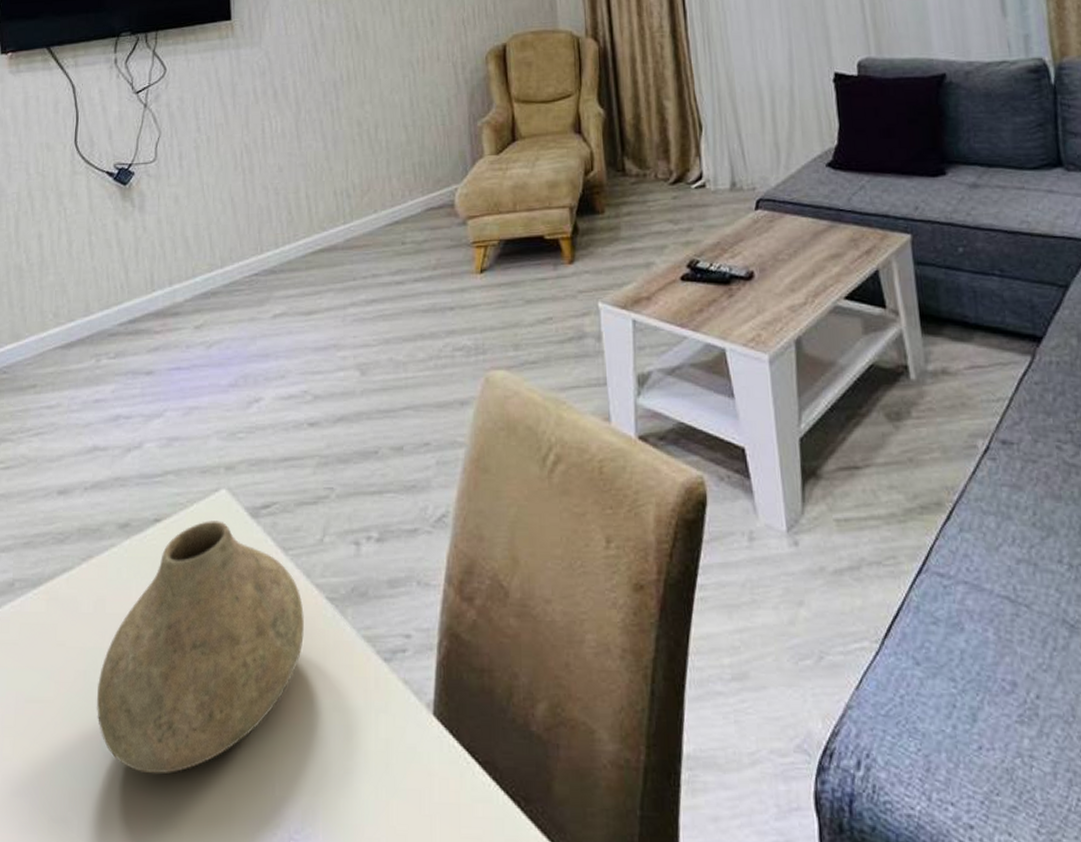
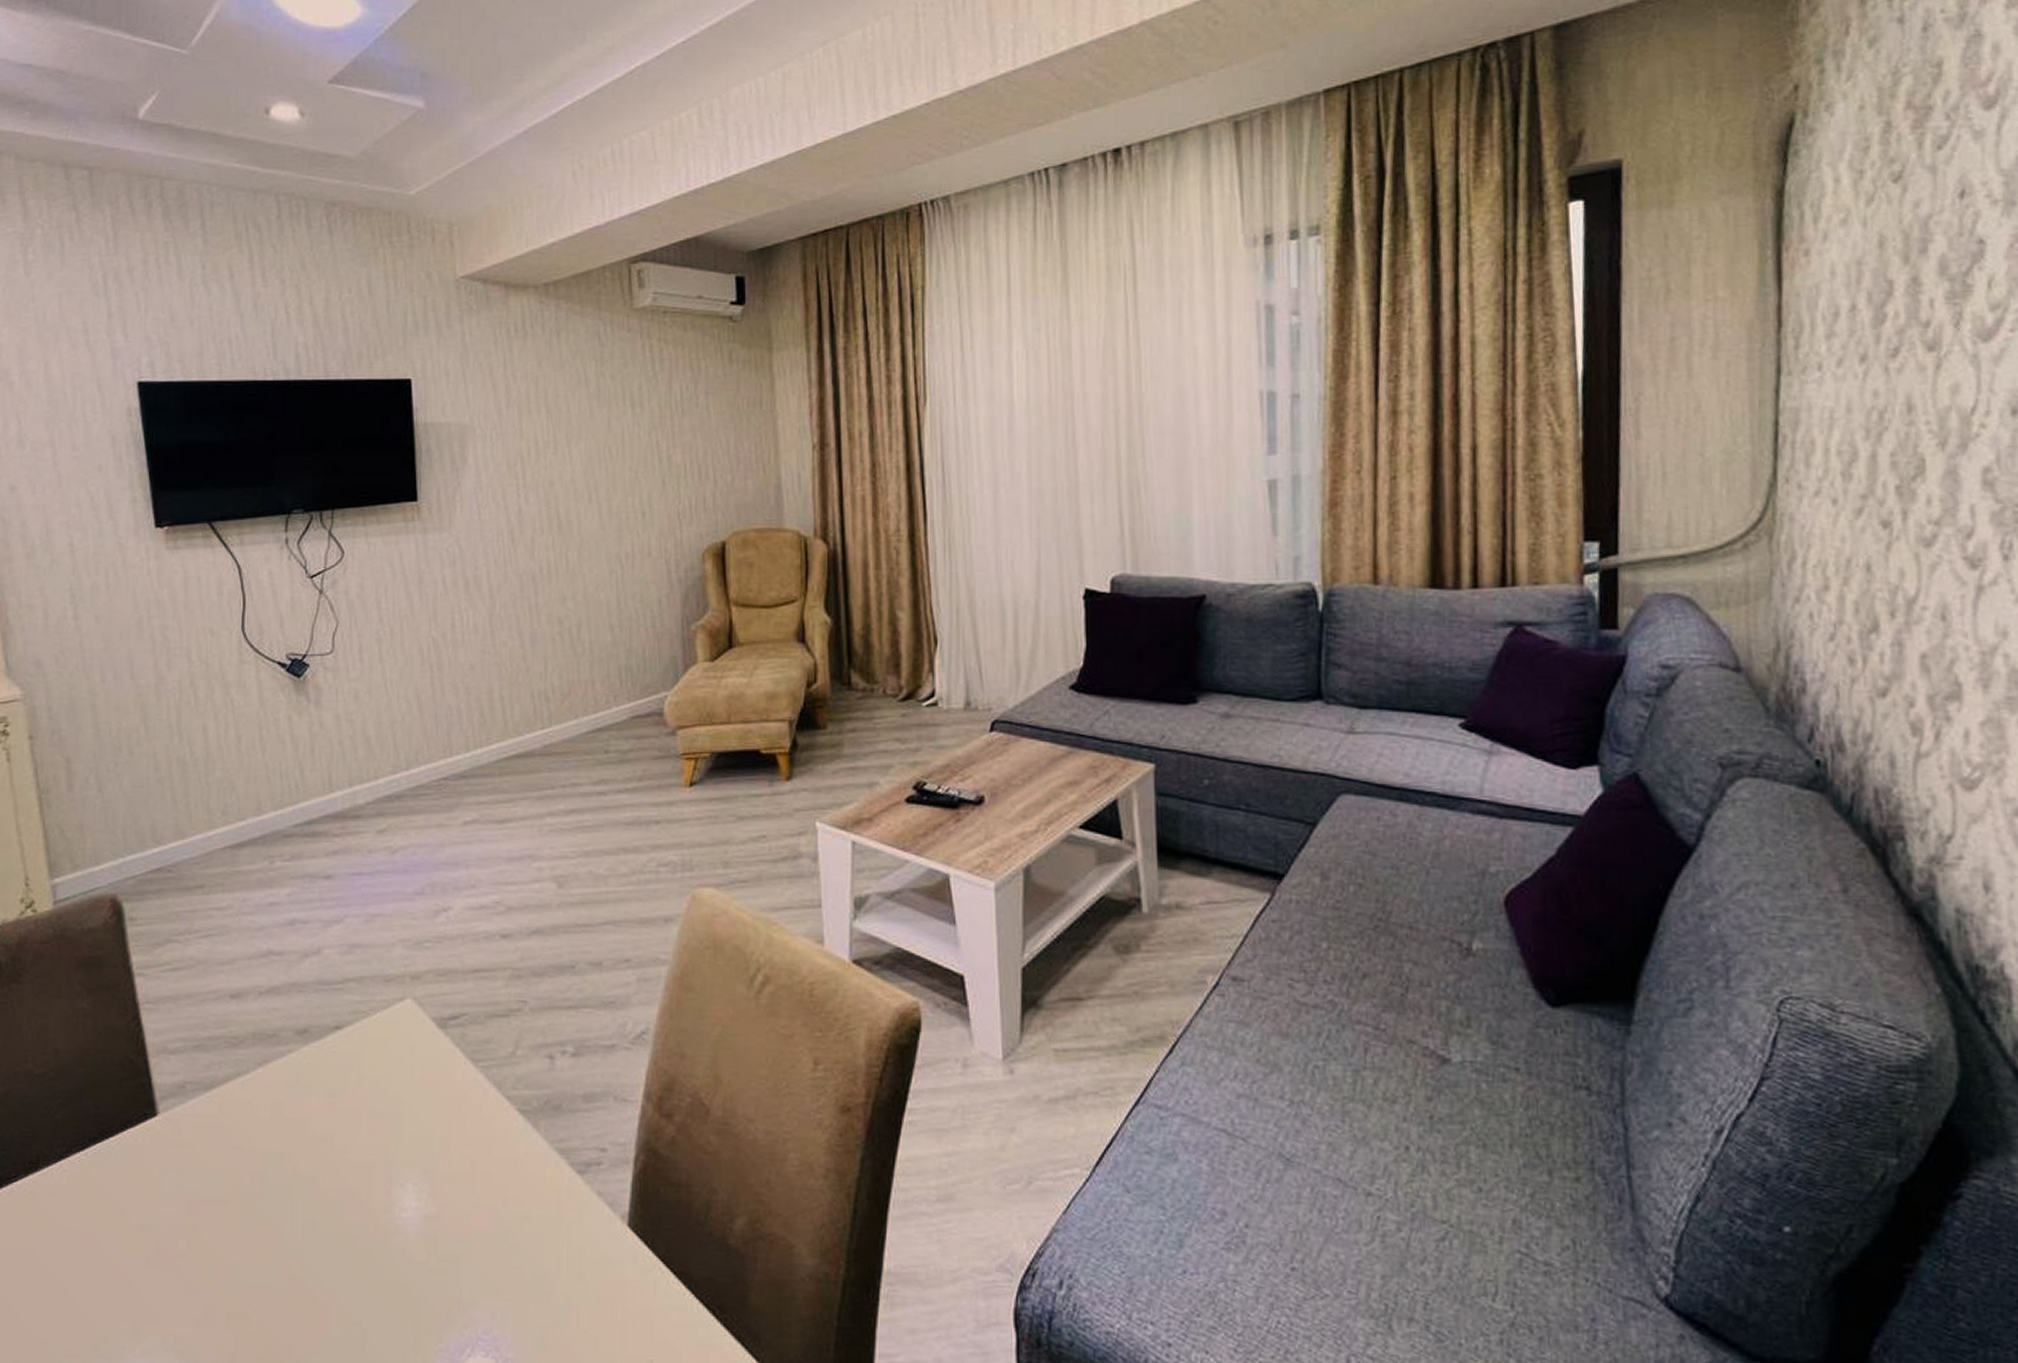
vase: present [97,521,304,775] -> none [276,1030,494,1276]

